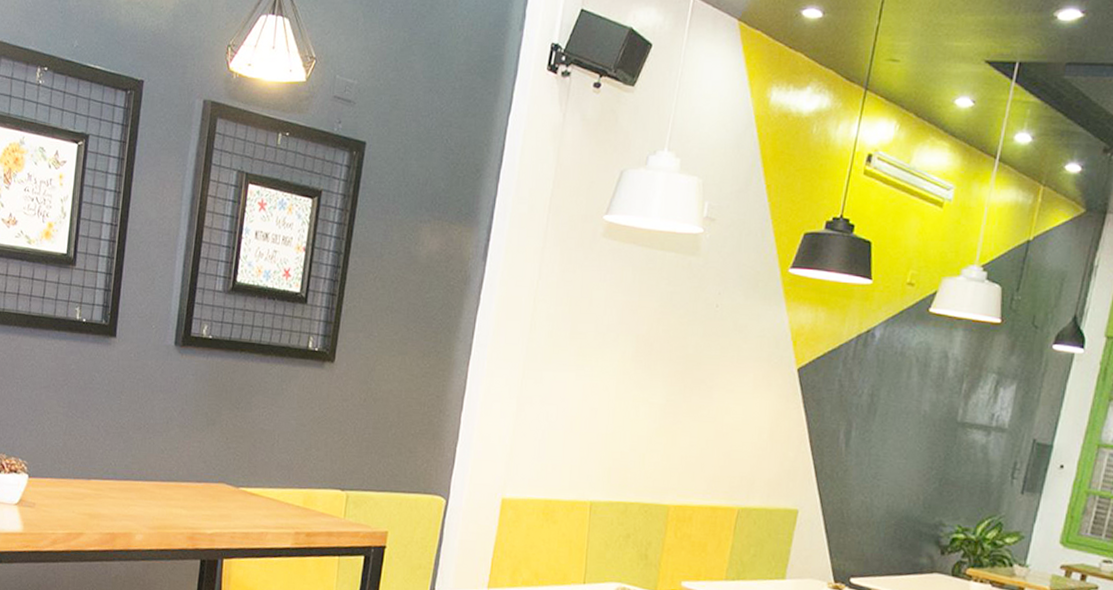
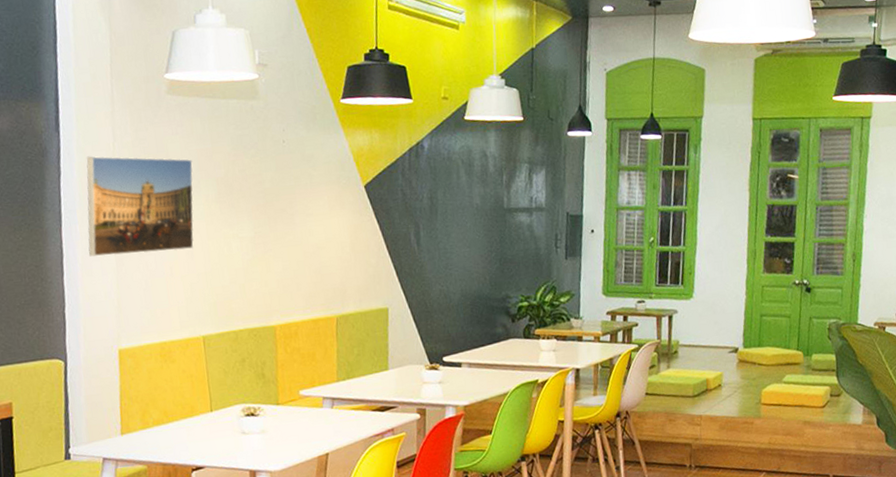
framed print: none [492,291,615,407] -> present [86,156,194,257]

